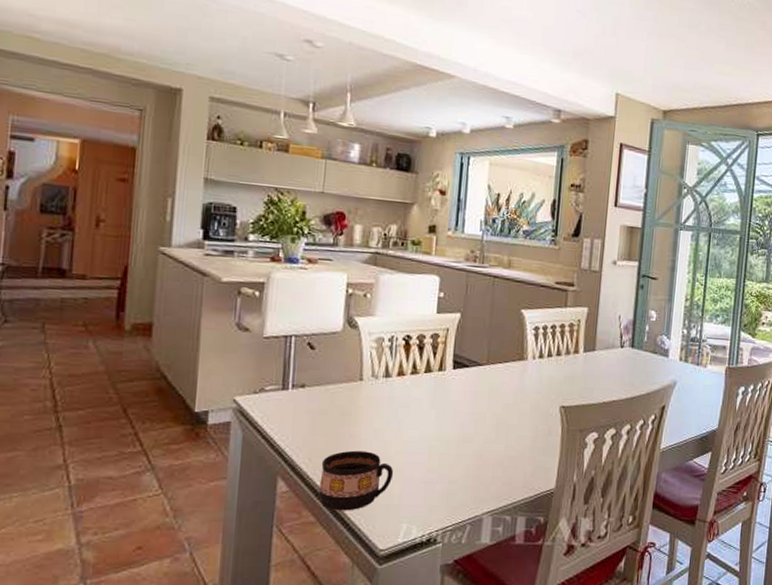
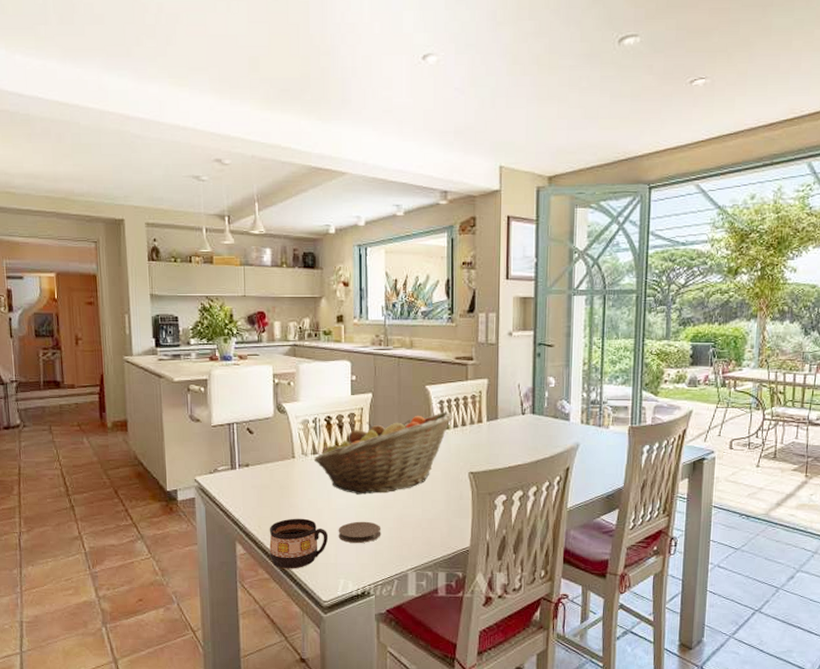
fruit basket: none [385,339,549,426] -> present [313,411,454,495]
coaster: none [405,456,457,482] -> present [338,521,381,544]

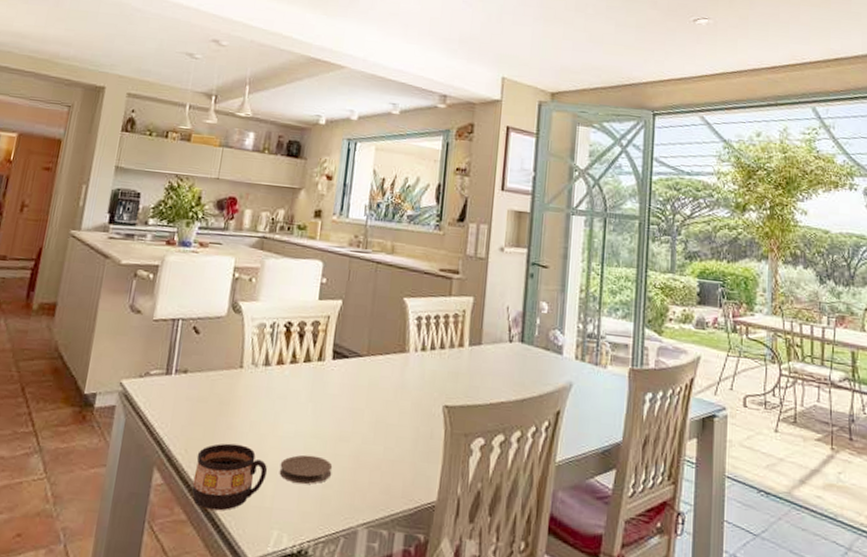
fruit basket: present [313,411,454,495] -> none [264,329,432,423]

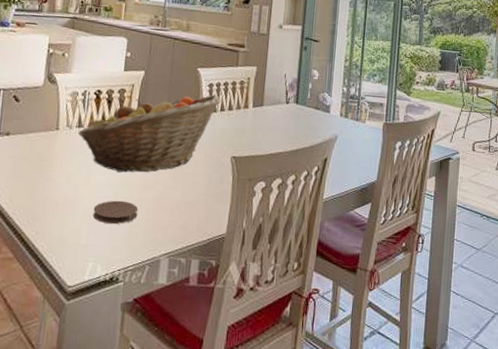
cup: present [191,443,267,511] -> none [17,193,82,249]
fruit basket: none [264,329,432,423] -> present [77,94,222,173]

